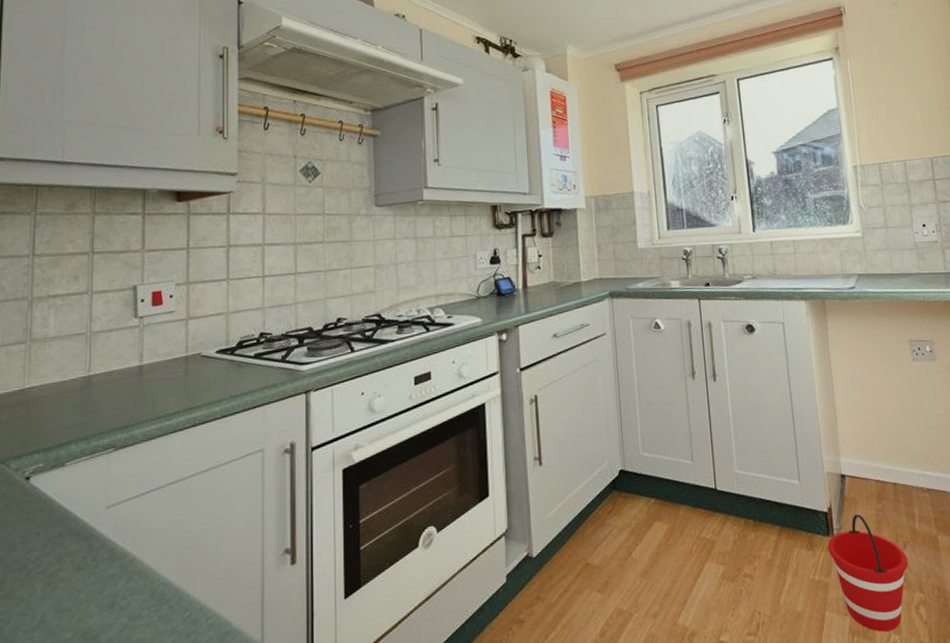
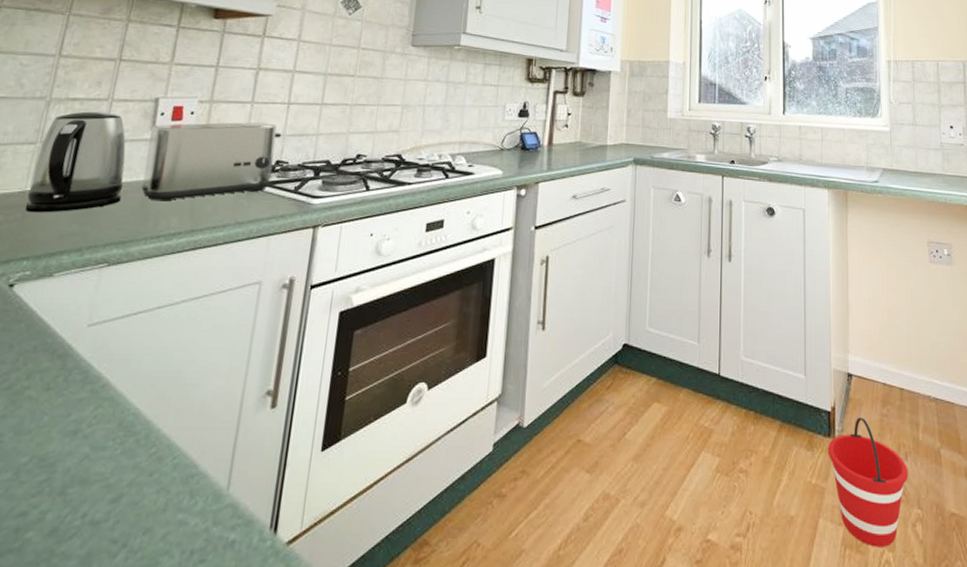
kettle: none [27,305,117,409] -> present [24,111,126,213]
toaster: none [133,297,262,384] -> present [141,122,282,201]

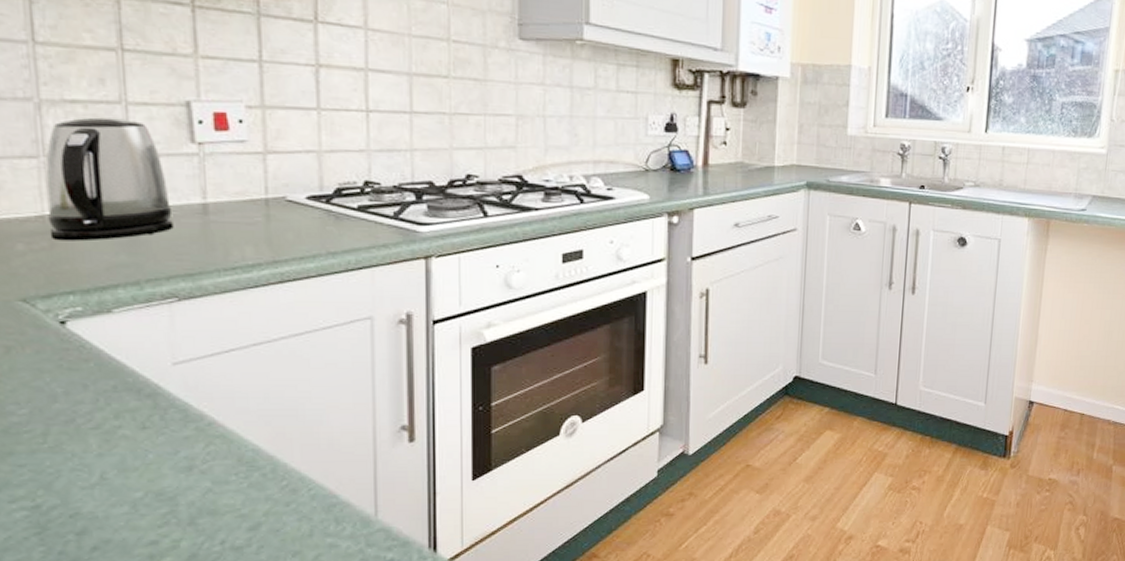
toaster: present [141,122,282,201] -> none [189,133,366,228]
bucket: present [827,417,909,547] -> none [1001,440,1079,547]

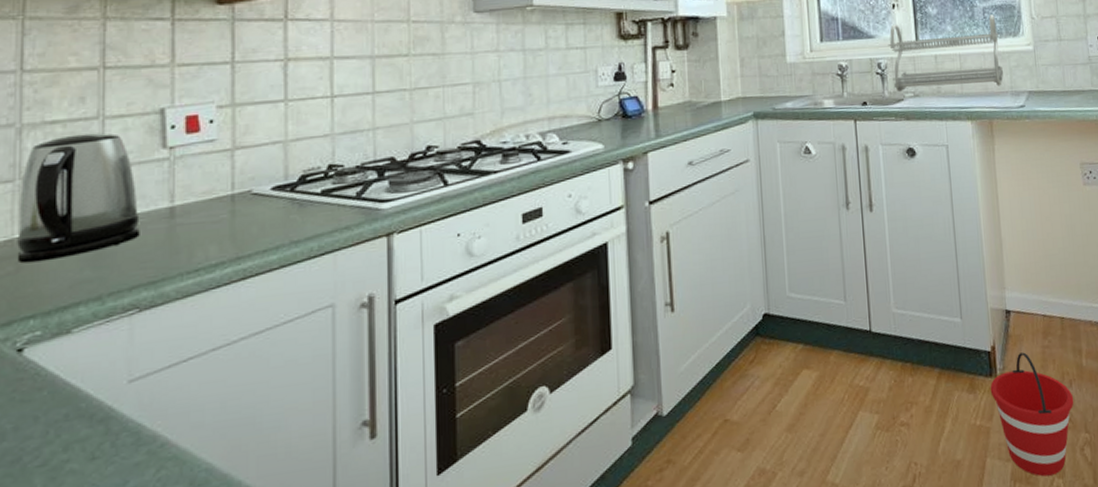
dish rack: none [954,108,1073,187] -> present [888,14,1004,93]
bucket: none [1001,440,1079,547] -> present [990,352,1074,477]

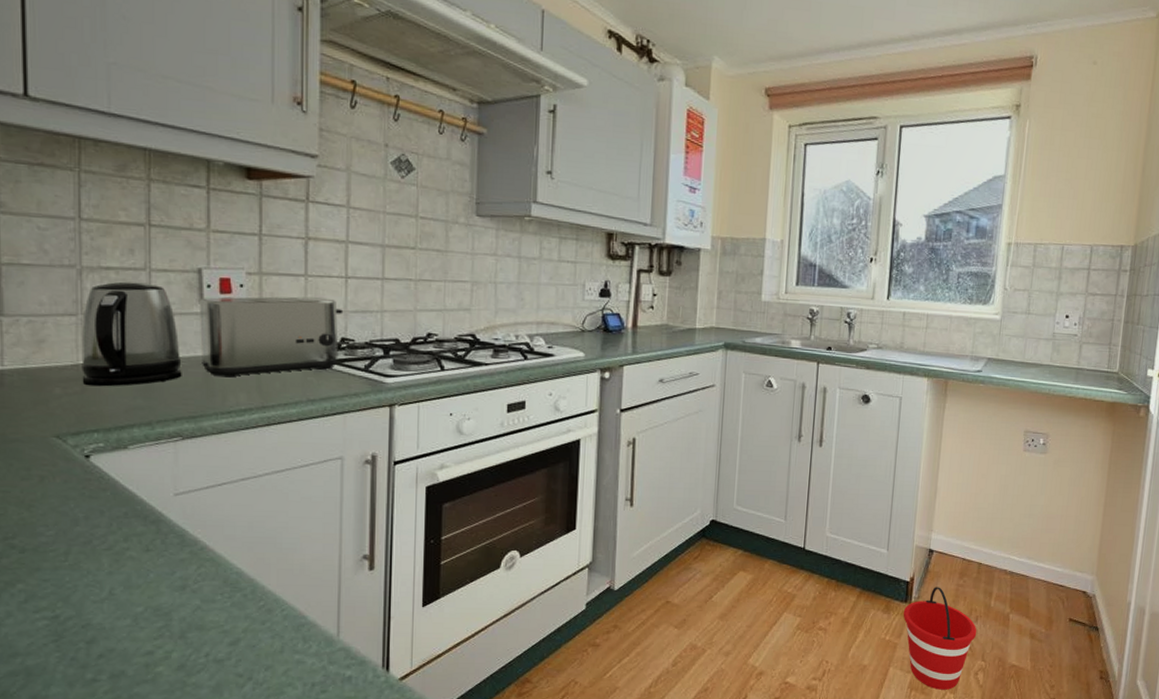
toaster: none [161,122,330,229] -> present [198,296,344,377]
dish rack: present [888,14,1004,93] -> none [858,277,969,350]

